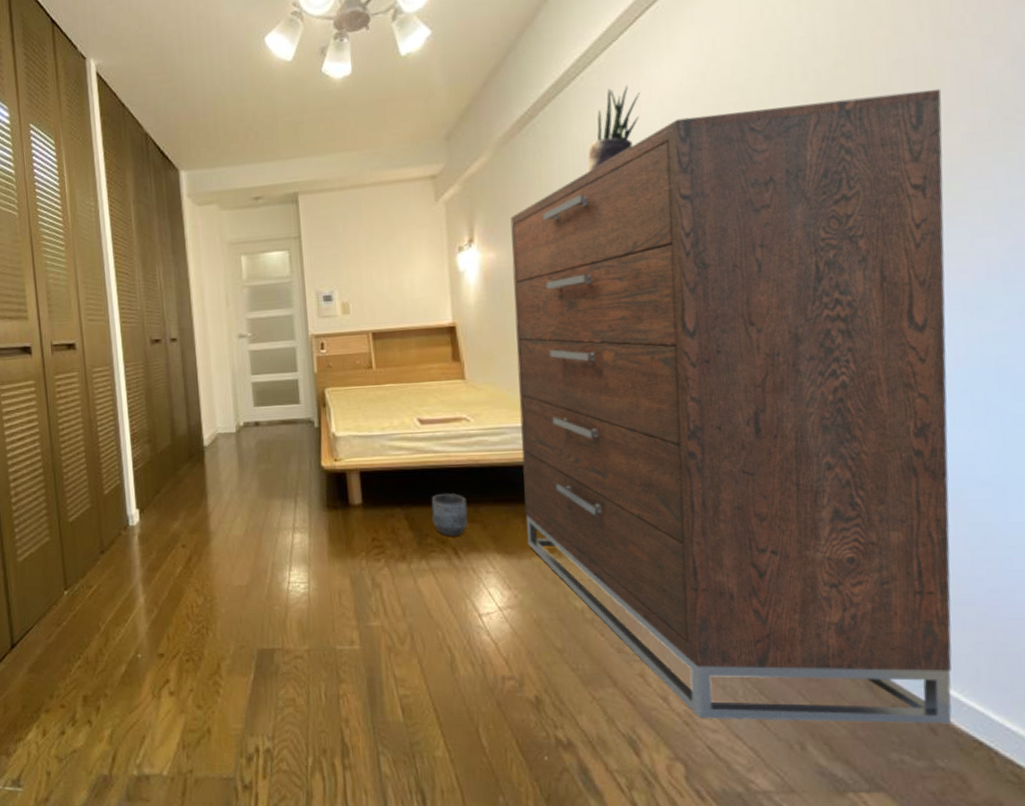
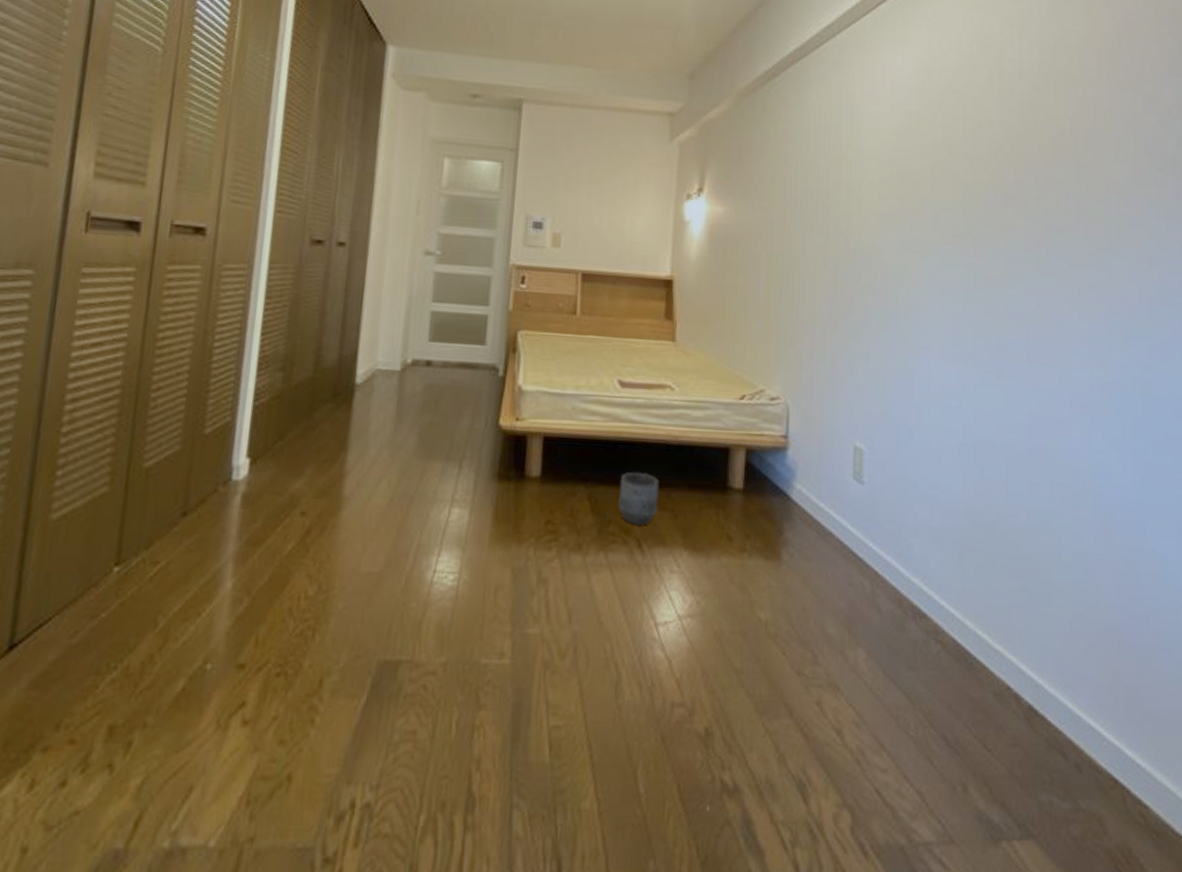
dresser: present [510,88,952,724] -> none [718,108,1113,761]
potted plant: present [587,85,640,172] -> none [822,65,875,142]

